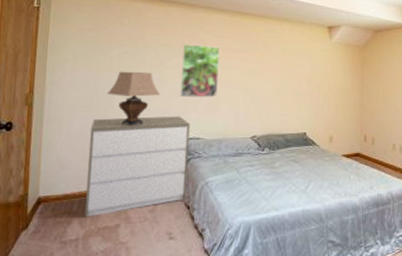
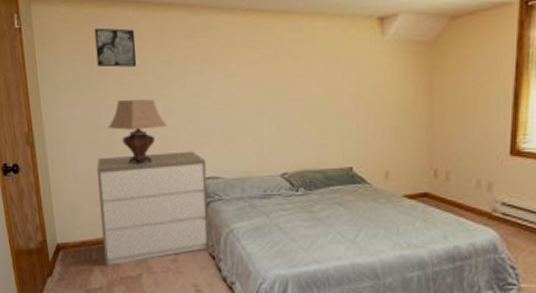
wall art: none [105,13,142,46] -> present [94,27,137,68]
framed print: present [180,44,219,98] -> none [186,58,236,127]

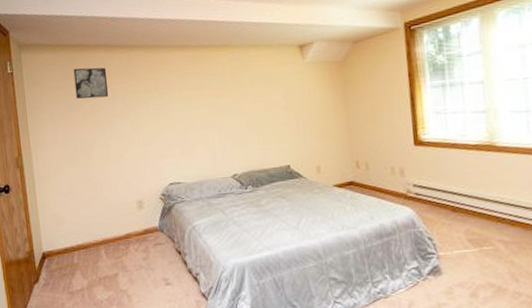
dresser: present [96,151,210,266] -> none [76,162,176,269]
table lamp: present [108,98,167,165] -> none [86,122,135,178]

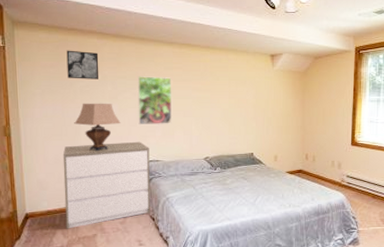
dresser: none [76,162,176,269] -> present [62,141,151,229]
table lamp: none [86,122,135,178] -> present [74,103,121,152]
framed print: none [149,85,192,143] -> present [137,76,173,124]

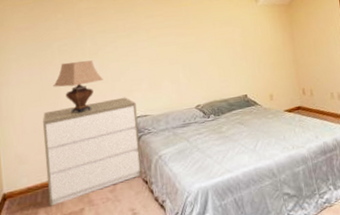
wall art: present [66,50,99,79] -> none [41,9,78,39]
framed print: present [137,76,173,124] -> none [117,25,158,79]

